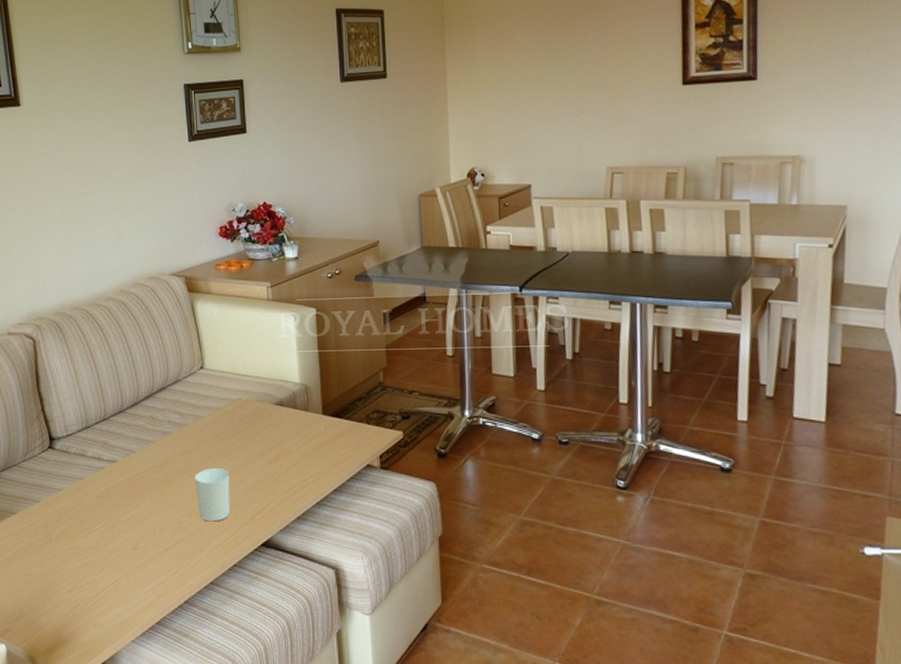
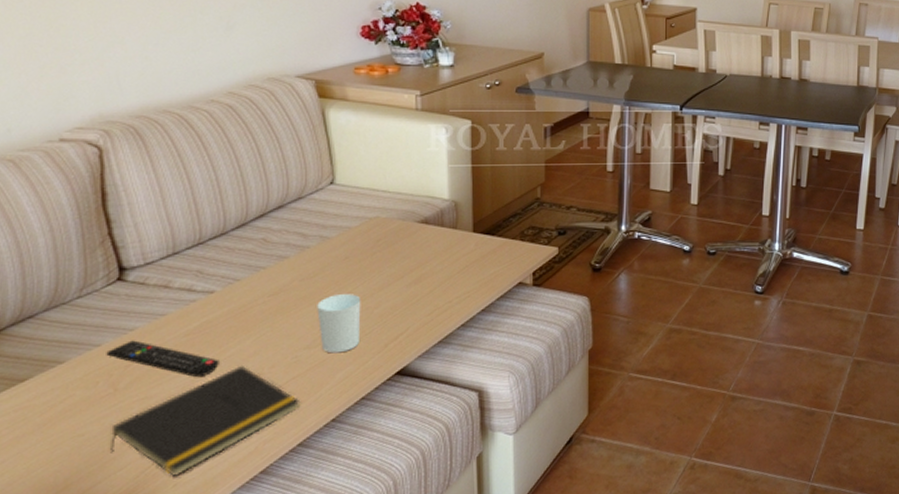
remote control: none [43,499,122,533] -> present [106,340,219,377]
notepad: none [48,526,185,618] -> present [110,365,301,476]

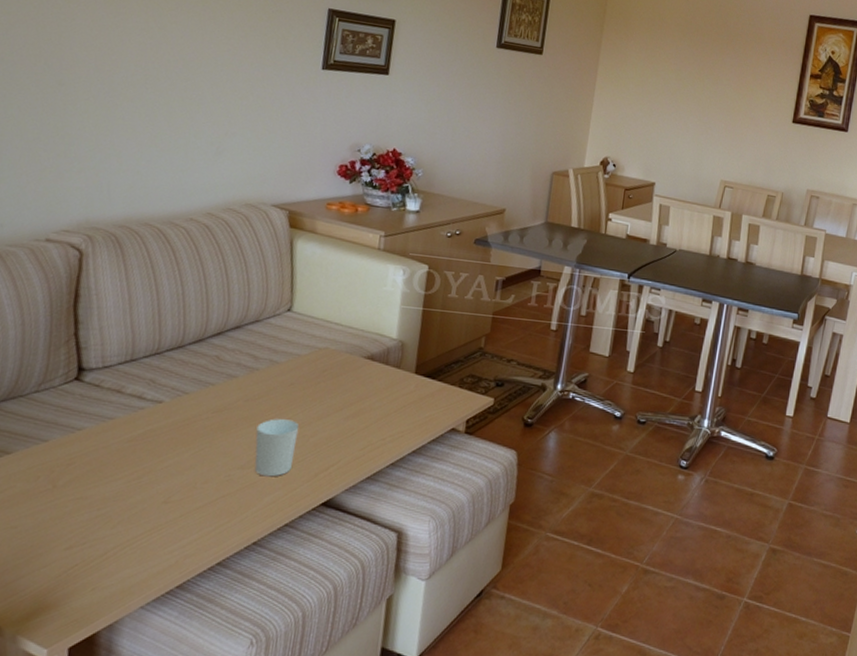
remote control: present [106,340,219,377] -> none [51,439,156,484]
notepad: present [110,365,301,476] -> none [38,477,226,580]

